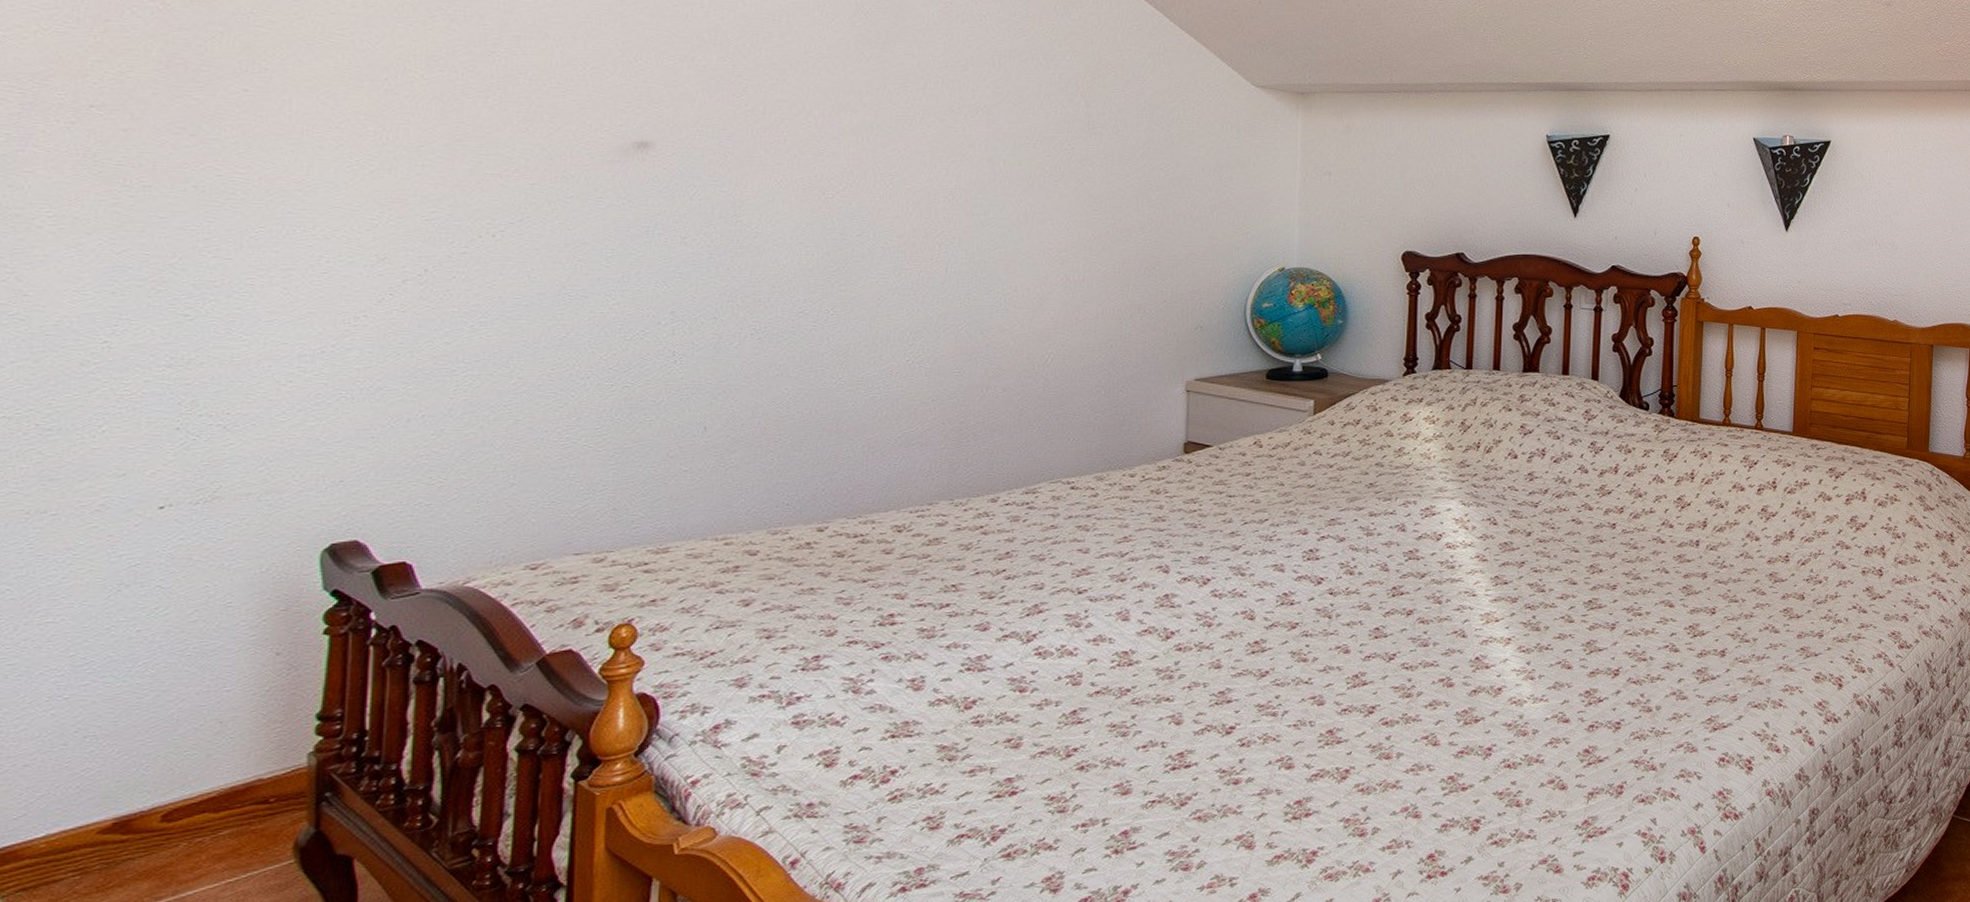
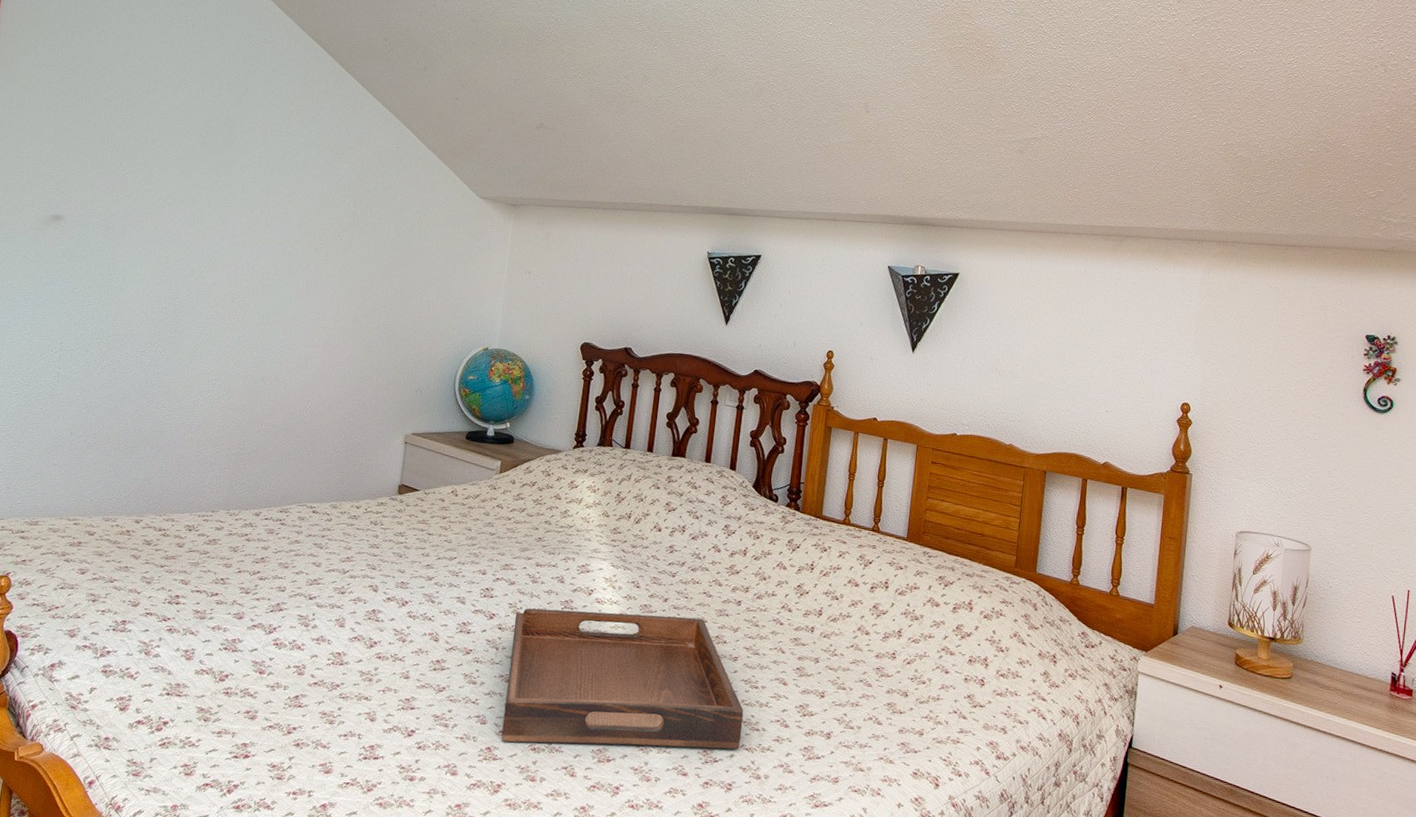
serving tray: none [1344,549,1628,721] -> present [501,608,744,750]

